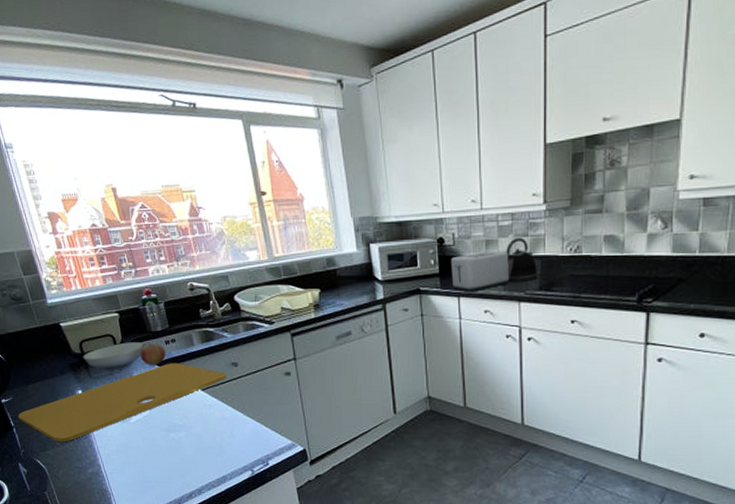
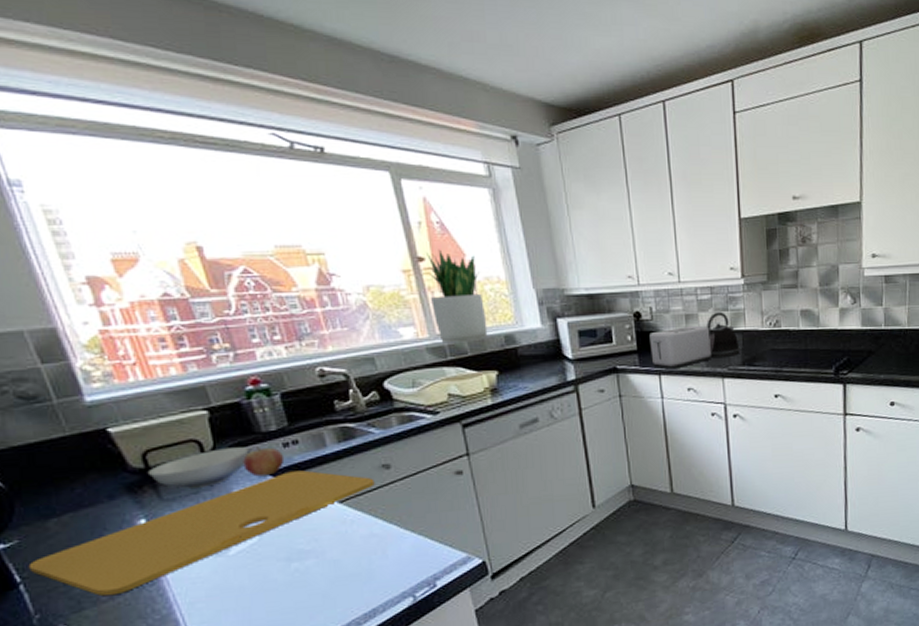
planter: none [268,184,313,265] -> present [426,249,488,343]

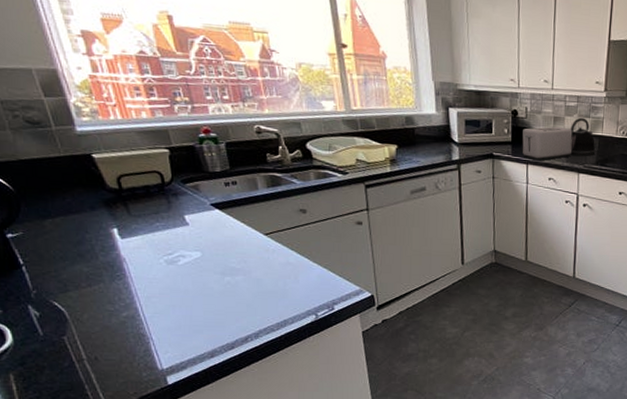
cutting board: present [28,470,375,597] -> none [29,205,293,284]
bowl: present [147,447,250,488] -> none [120,180,199,210]
fruit: present [243,446,285,477] -> none [193,182,225,207]
planter: present [426,249,488,343] -> none [349,39,393,119]

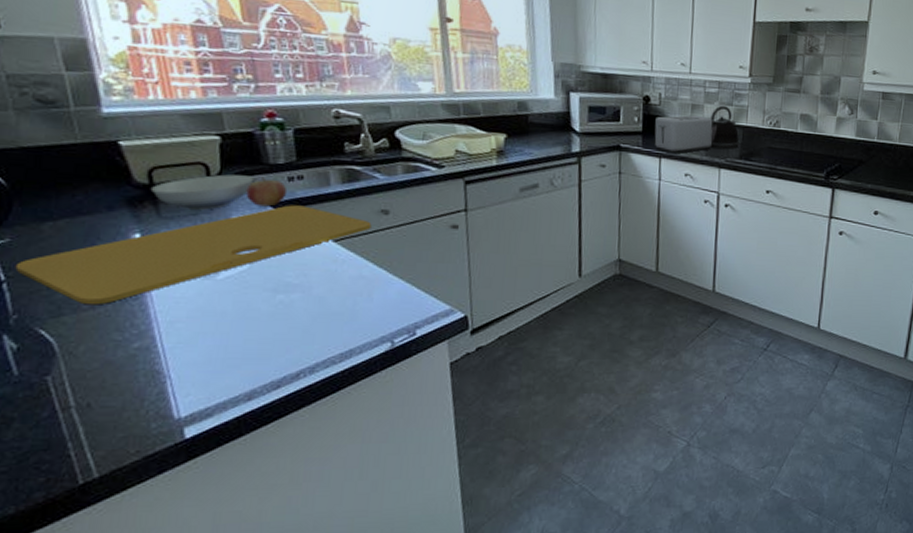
cutting board: none [29,205,293,284] -> present [15,205,372,305]
bowl: none [120,180,199,210] -> present [150,174,255,210]
fruit: none [193,182,225,207] -> present [246,177,288,207]

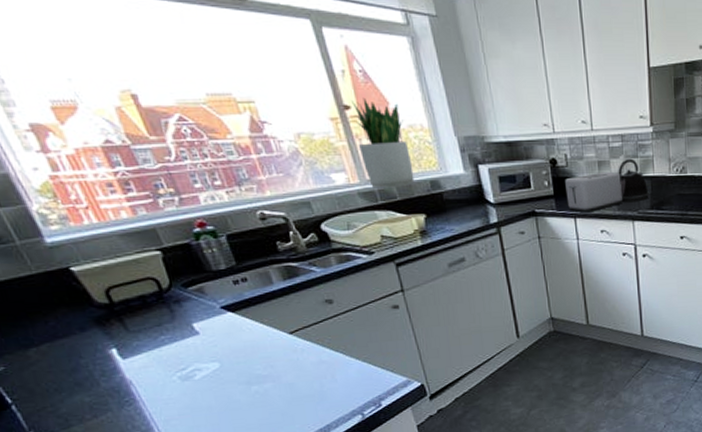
cutting board: present [15,205,372,305] -> none [16,305,320,416]
bowl: present [150,174,255,210] -> none [112,284,203,321]
fruit: present [246,177,288,207] -> none [198,283,236,311]
planter: none [452,13,504,104] -> present [352,97,415,188]

